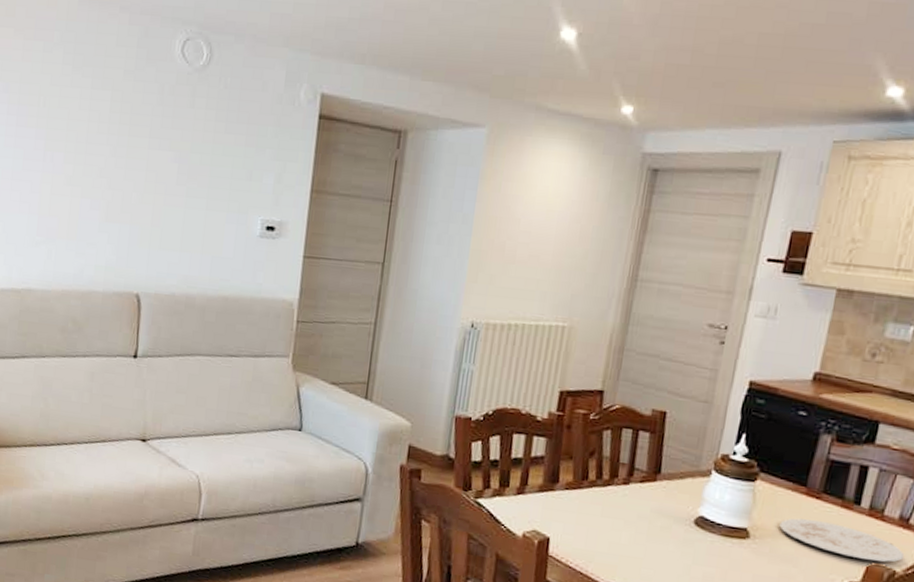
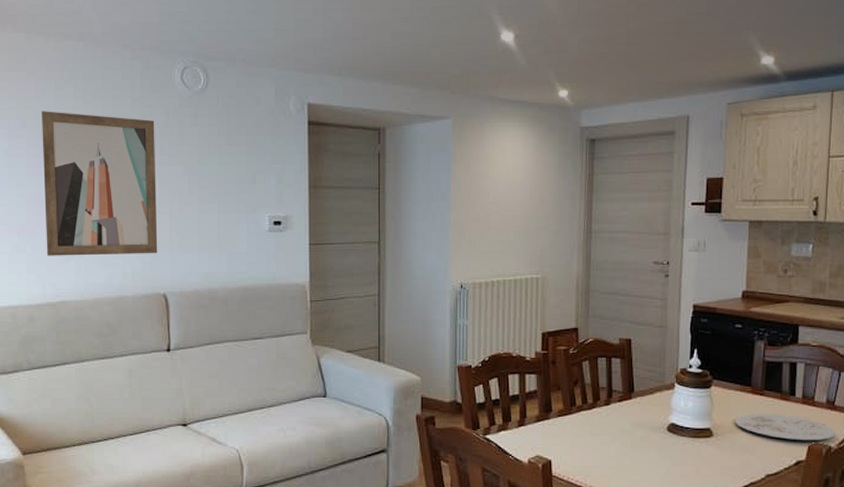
wall art: none [17,75,147,249] -> present [42,111,158,256]

